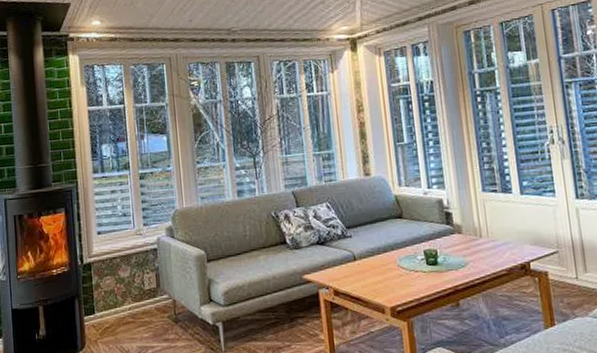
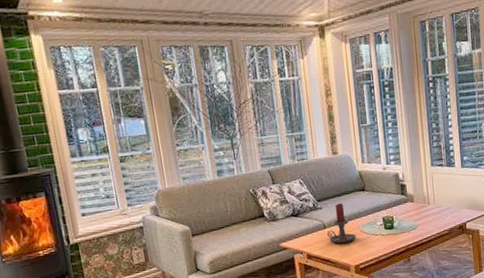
candle holder: none [358,232,393,279] -> present [327,203,357,243]

